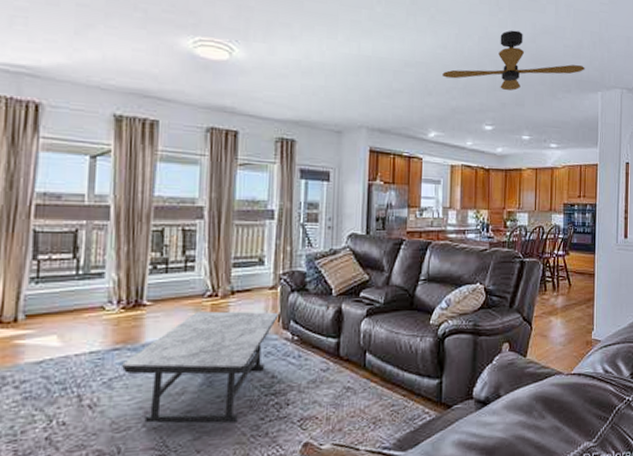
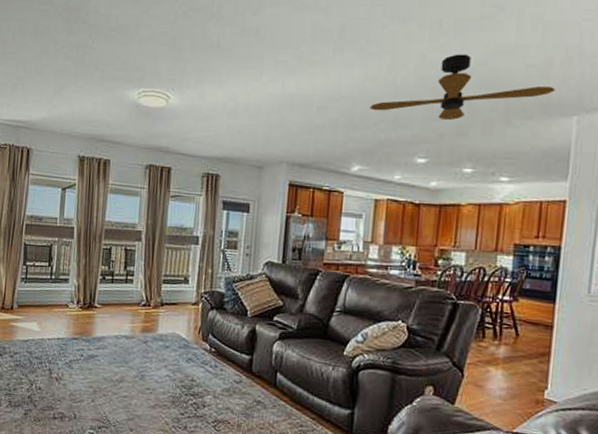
coffee table: present [120,311,279,424] -> none [78,317,199,412]

